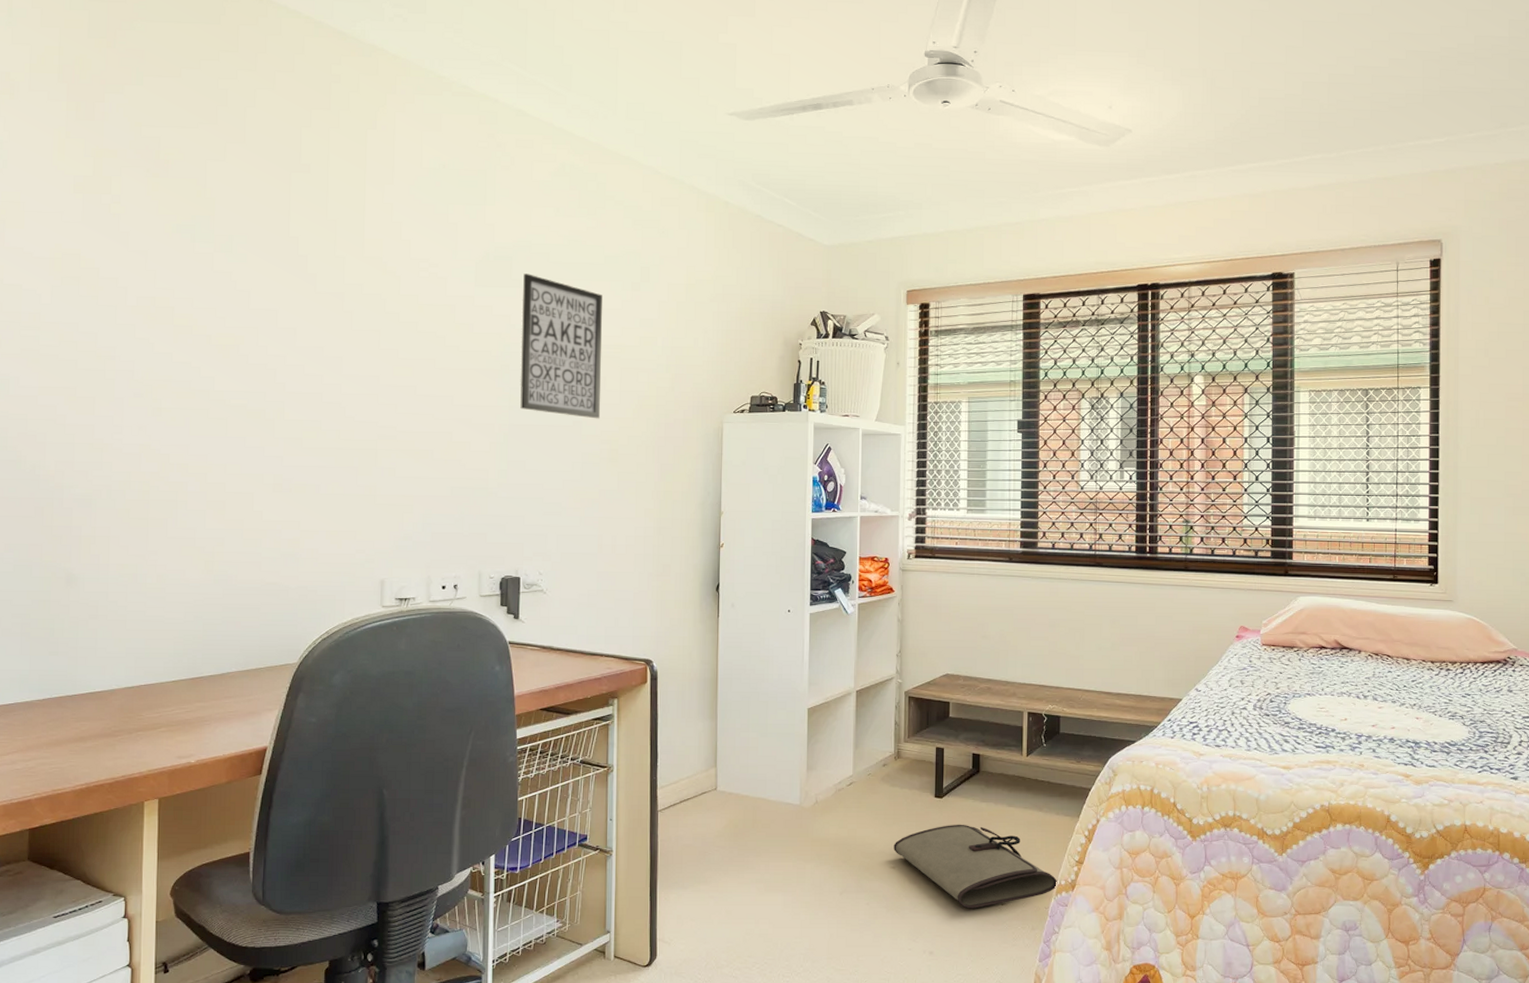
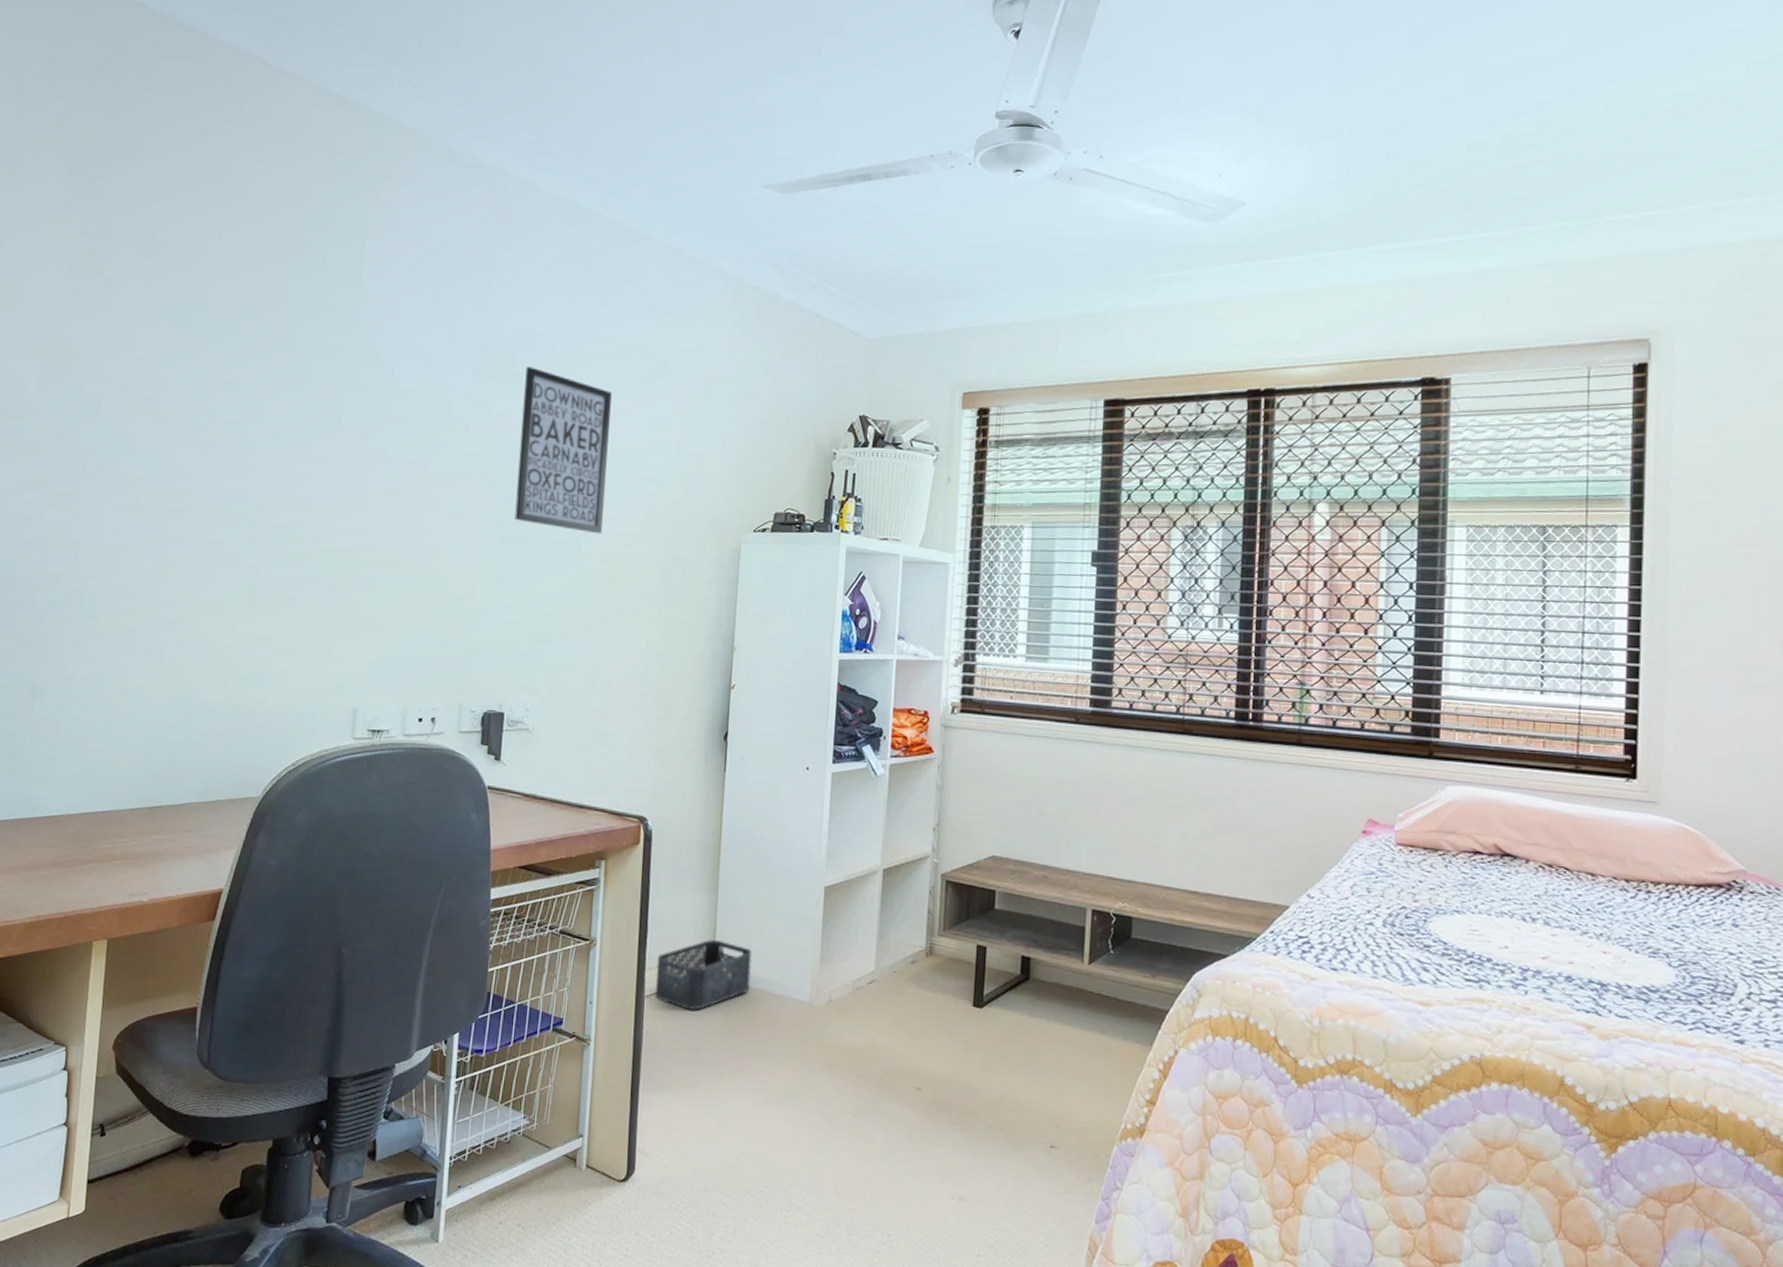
storage bin: none [666,759,749,819] -> present [654,940,752,1010]
tool roll: present [894,824,1058,909] -> none [920,1041,1123,1149]

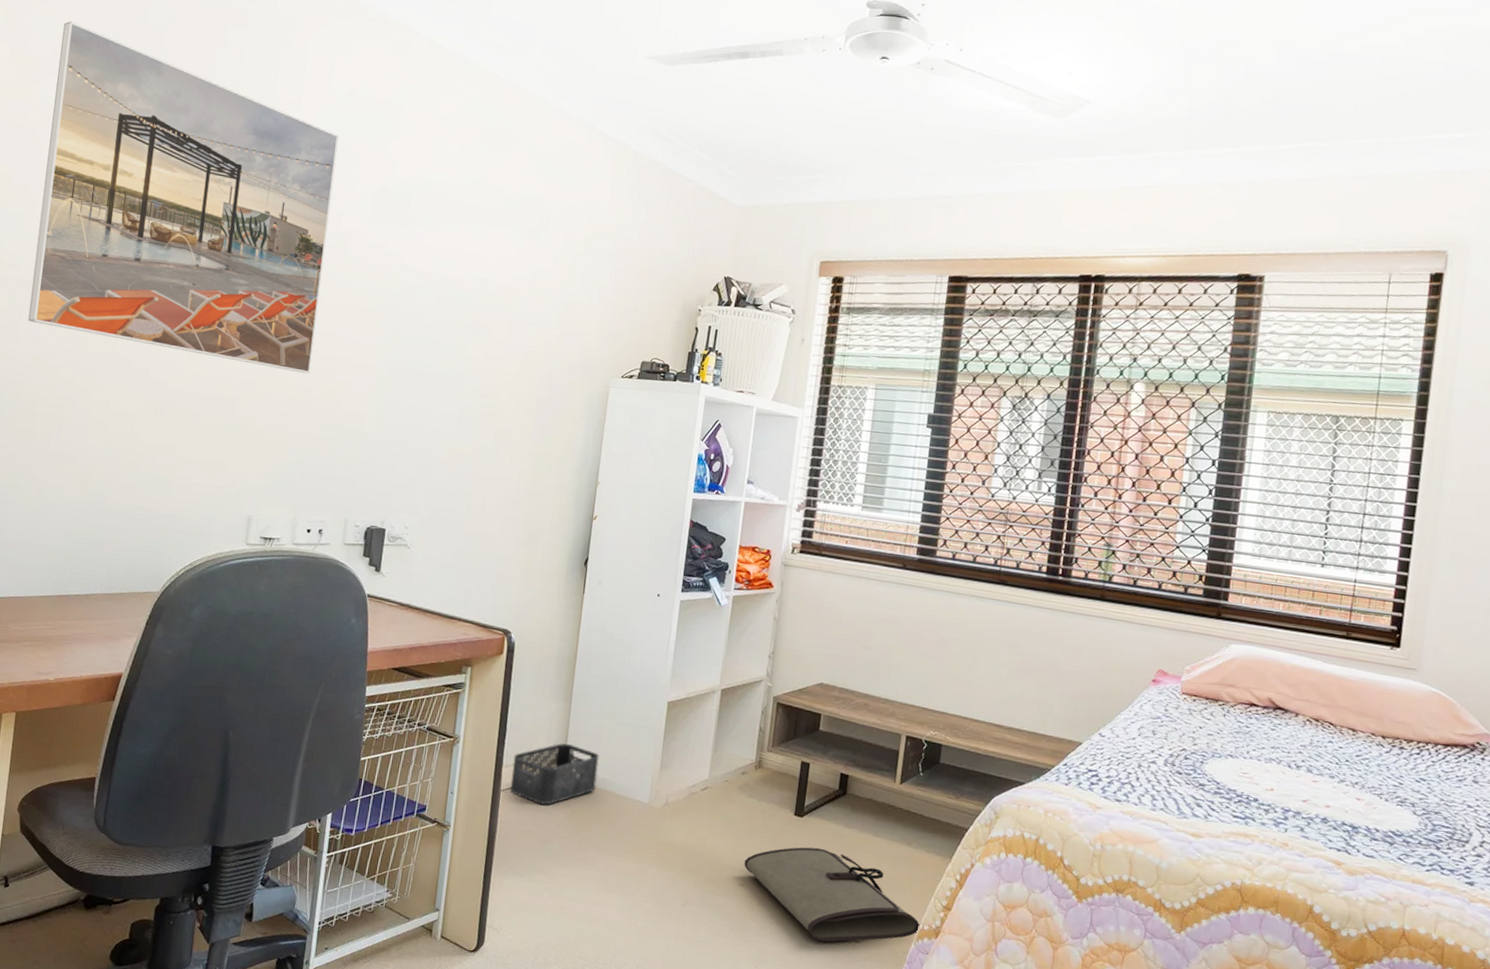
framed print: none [108,188,435,549] -> present [27,21,339,374]
wall art: present [515,367,612,534] -> none [403,212,498,371]
tool roll: none [920,1041,1123,1149] -> present [744,847,921,942]

